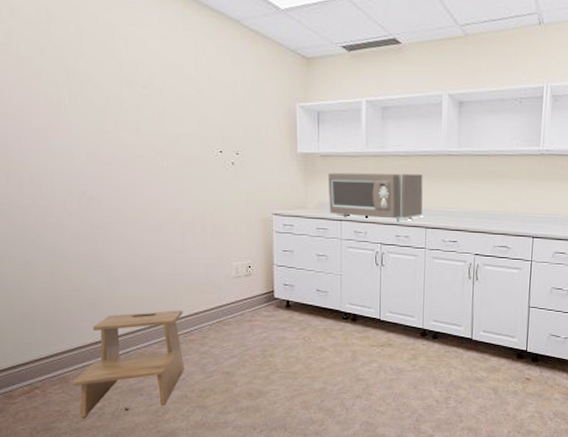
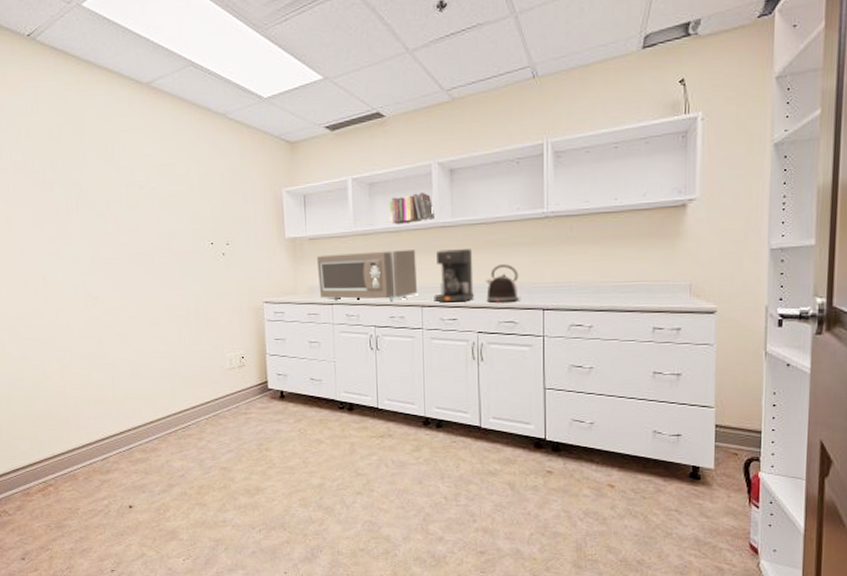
step stool: present [72,310,185,418] -> none [81,404,184,515]
books: none [400,121,442,150] -> present [389,193,434,225]
coffee maker: none [437,177,475,226] -> present [433,249,474,303]
kettle: none [484,194,514,230] -> present [485,264,520,304]

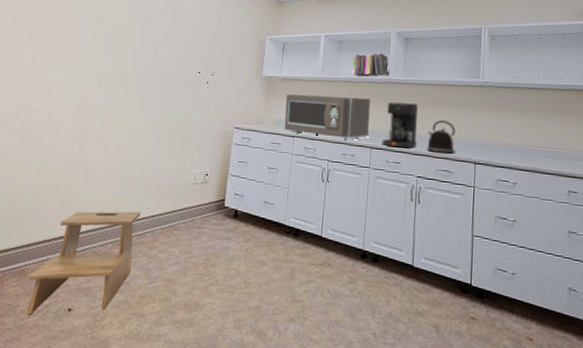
step stool: none [81,404,184,515] -> present [26,211,141,315]

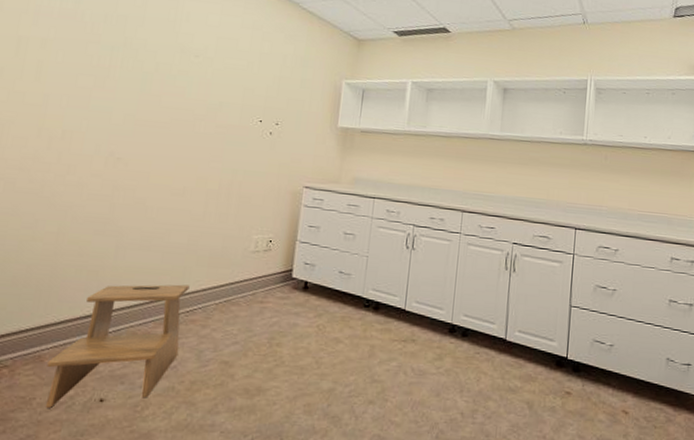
microwave: present [284,93,371,142] -> none [363,148,463,204]
books: present [352,53,390,77] -> none [442,104,485,132]
coffee maker: present [382,102,418,149] -> none [474,160,516,212]
kettle: present [427,120,456,154] -> none [524,181,556,219]

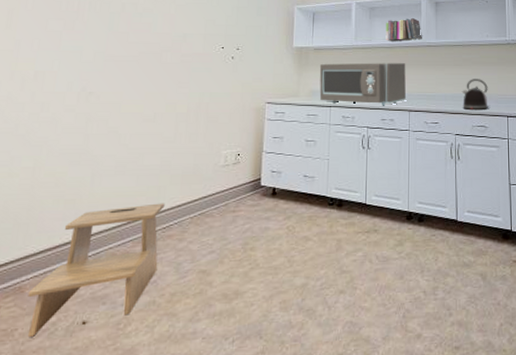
microwave: none [363,148,463,204] -> present [319,62,406,107]
books: none [442,104,485,132] -> present [386,18,422,42]
kettle: none [524,181,556,219] -> present [461,79,489,111]

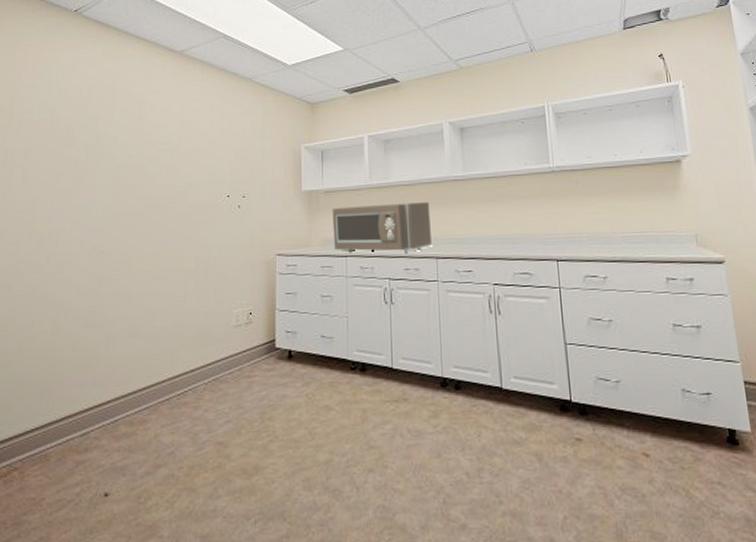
step stool: present [27,203,165,337] -> none [53,367,178,507]
books: present [386,18,422,42] -> none [403,149,447,179]
kettle: present [461,79,489,111] -> none [498,216,534,255]

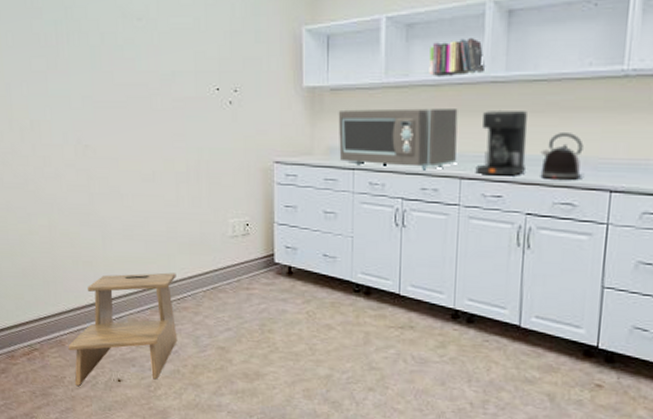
step stool: none [53,367,178,507] -> present [68,272,178,386]
books: none [403,149,447,179] -> present [429,38,485,78]
coffee maker: none [448,201,488,254] -> present [475,111,528,176]
kettle: none [498,216,534,255] -> present [540,133,584,181]

